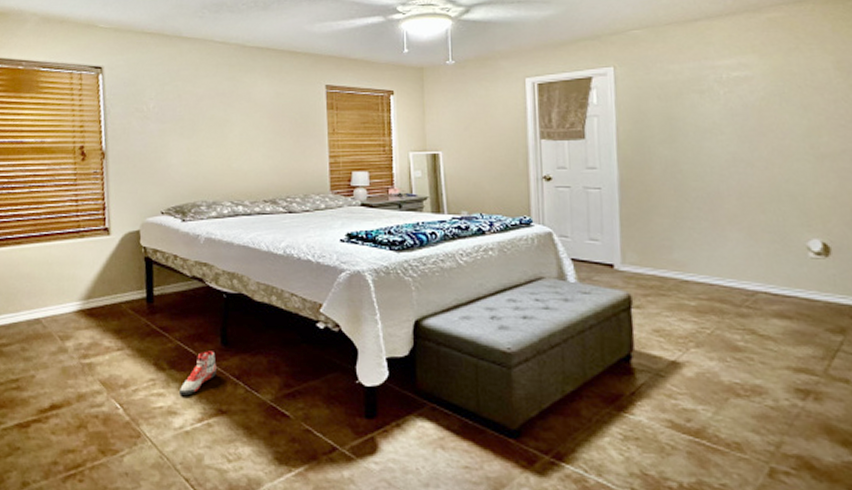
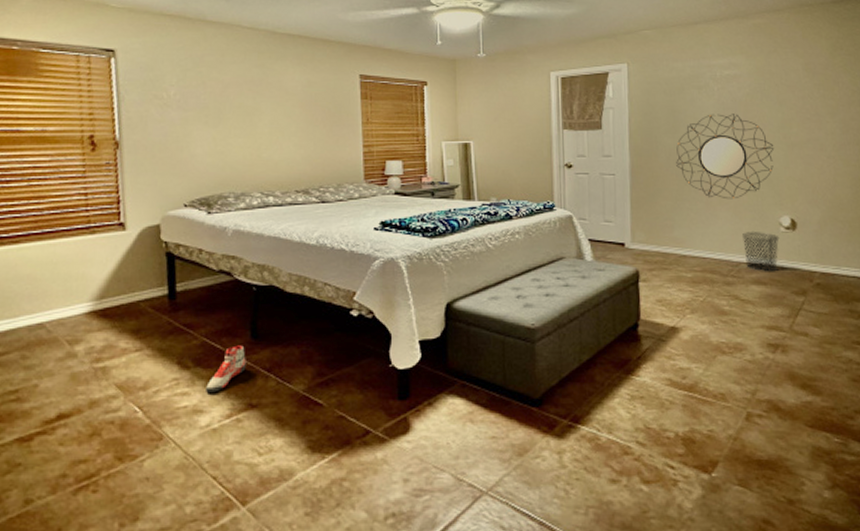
home mirror: none [674,121,799,219] -> present [676,114,775,200]
waste bin: none [759,255,808,305] -> present [742,231,780,272]

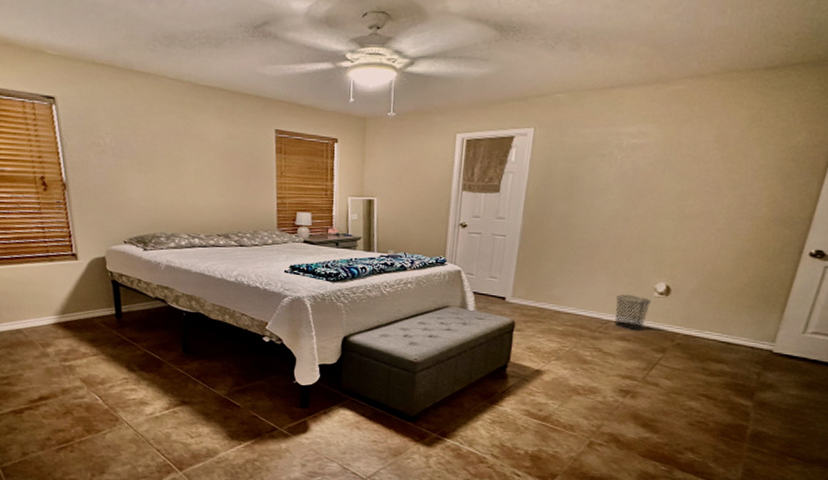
sneaker: present [206,345,246,393] -> none [149,357,179,391]
home mirror: present [676,114,775,200] -> none [566,182,666,265]

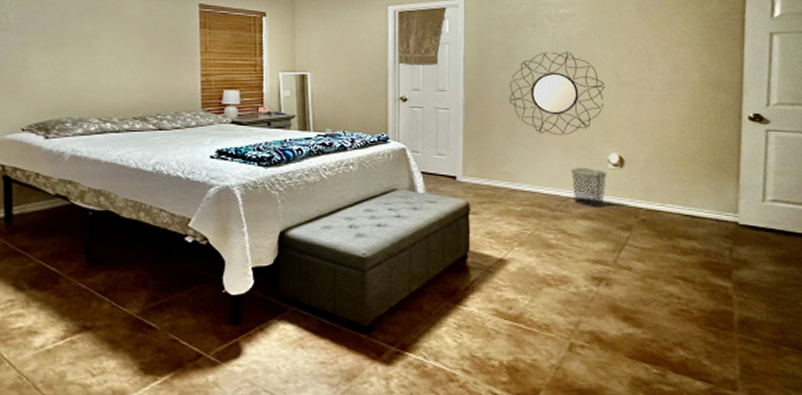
home mirror: none [566,182,666,265] -> present [509,51,606,136]

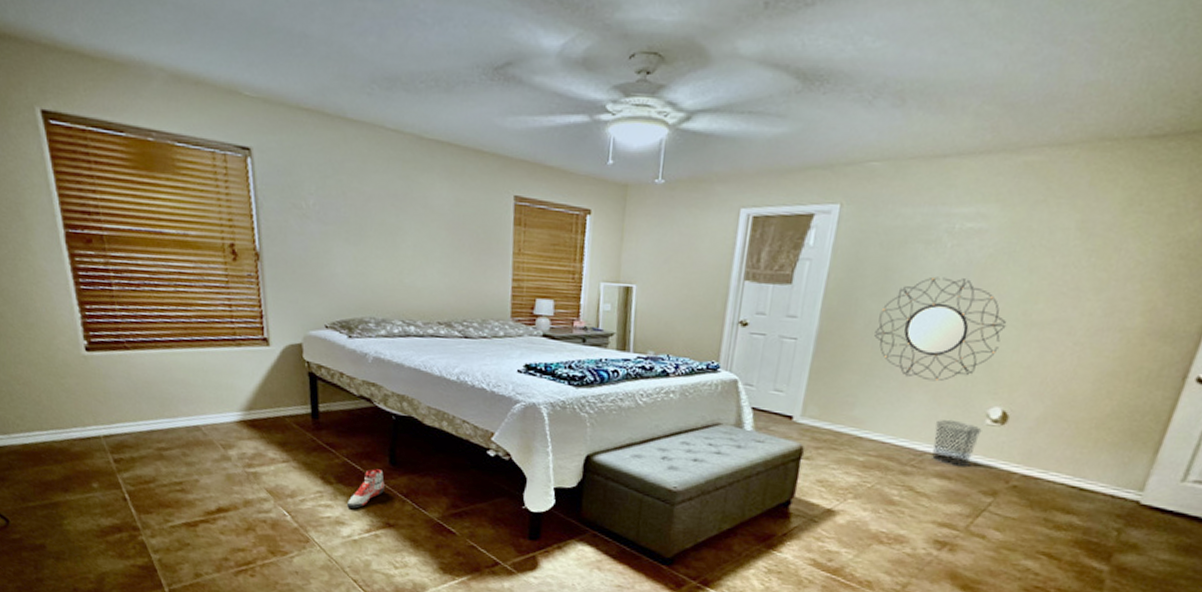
sneaker: none [41,269,81,314] -> present [347,469,385,509]

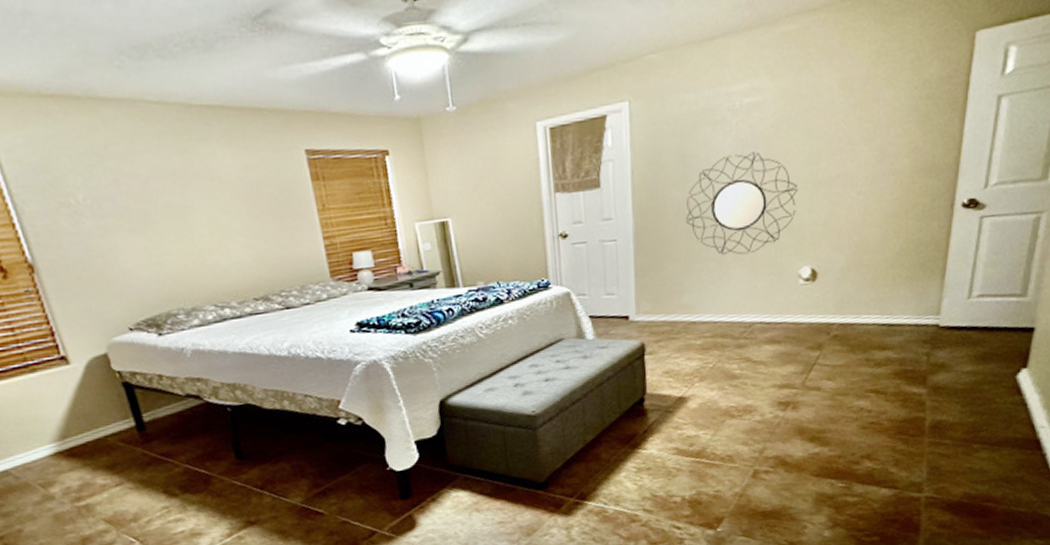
sneaker: present [347,469,385,509] -> none [199,467,237,516]
waste bin: present [932,419,982,468] -> none [758,287,798,331]

